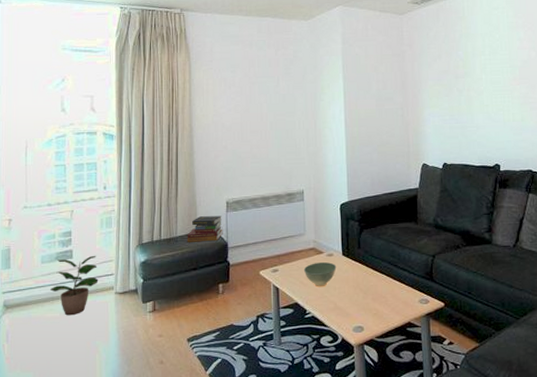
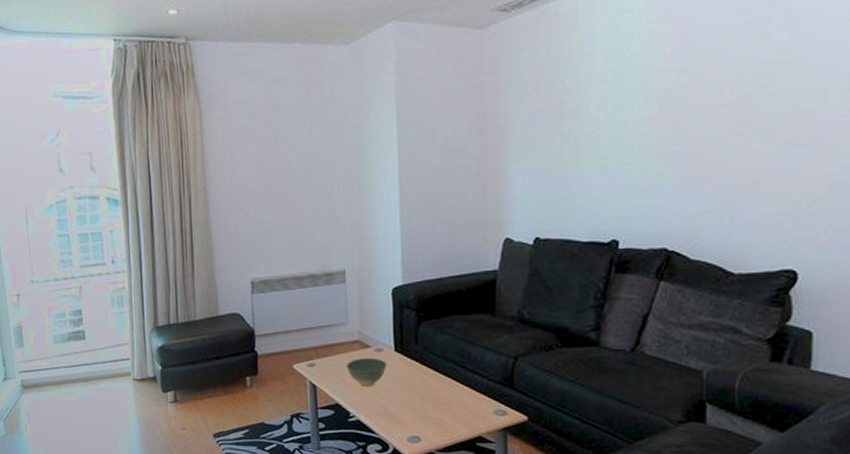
potted plant: present [50,255,99,316] -> none [66,337,114,401]
books: present [187,216,223,242] -> none [207,298,249,328]

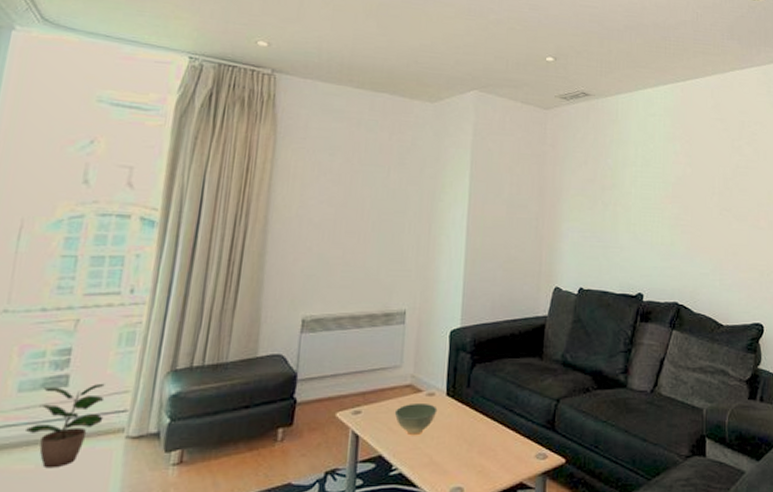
potted plant: none [66,337,114,401] -> present [26,383,105,469]

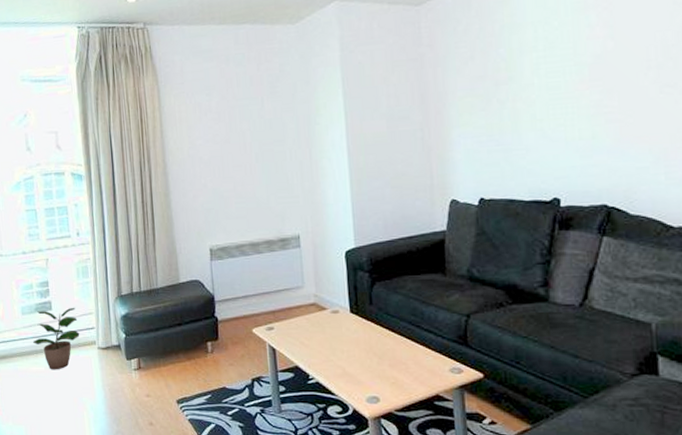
bowl: present [394,404,438,436] -> none [303,320,344,350]

